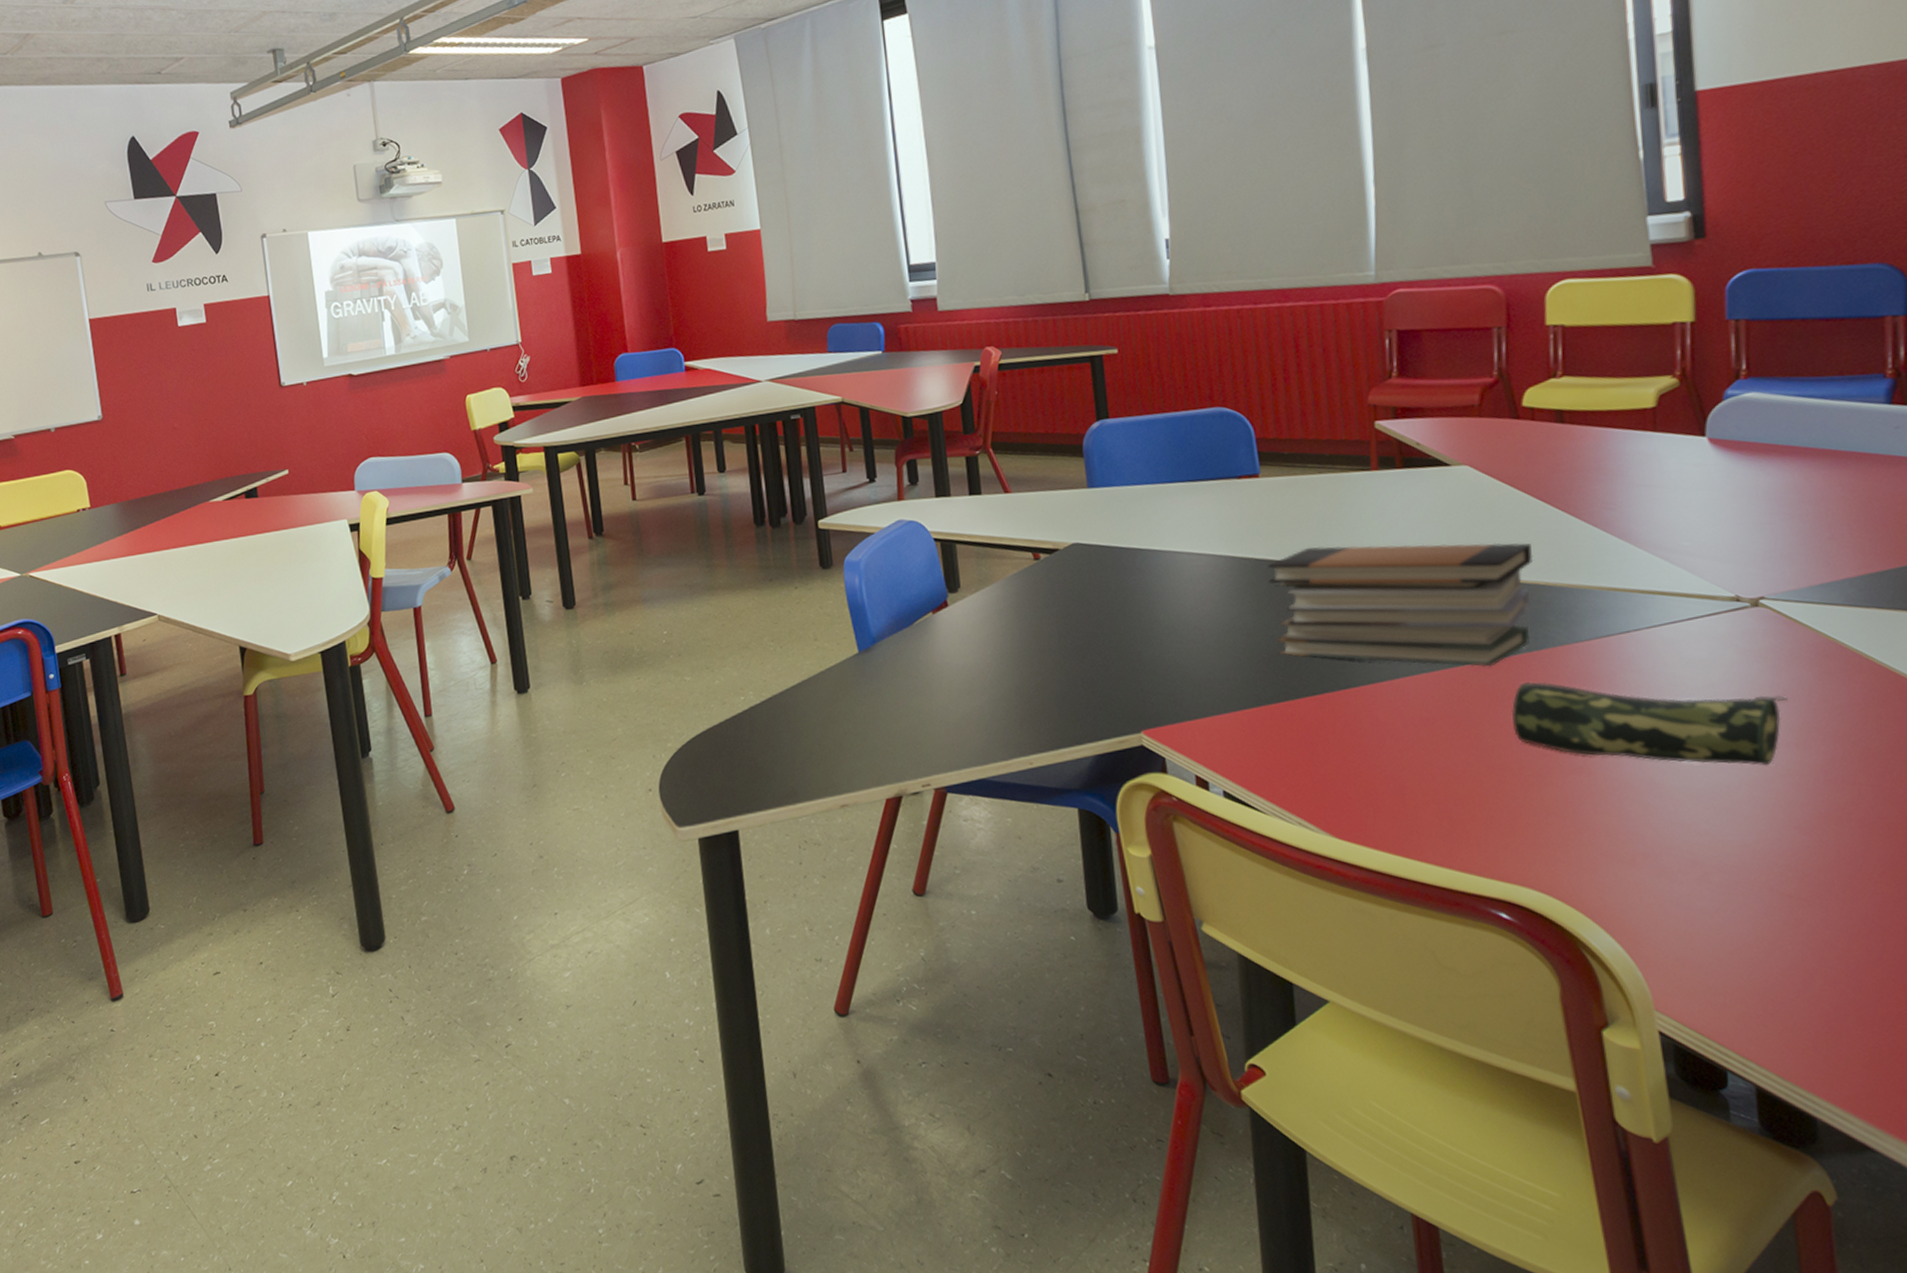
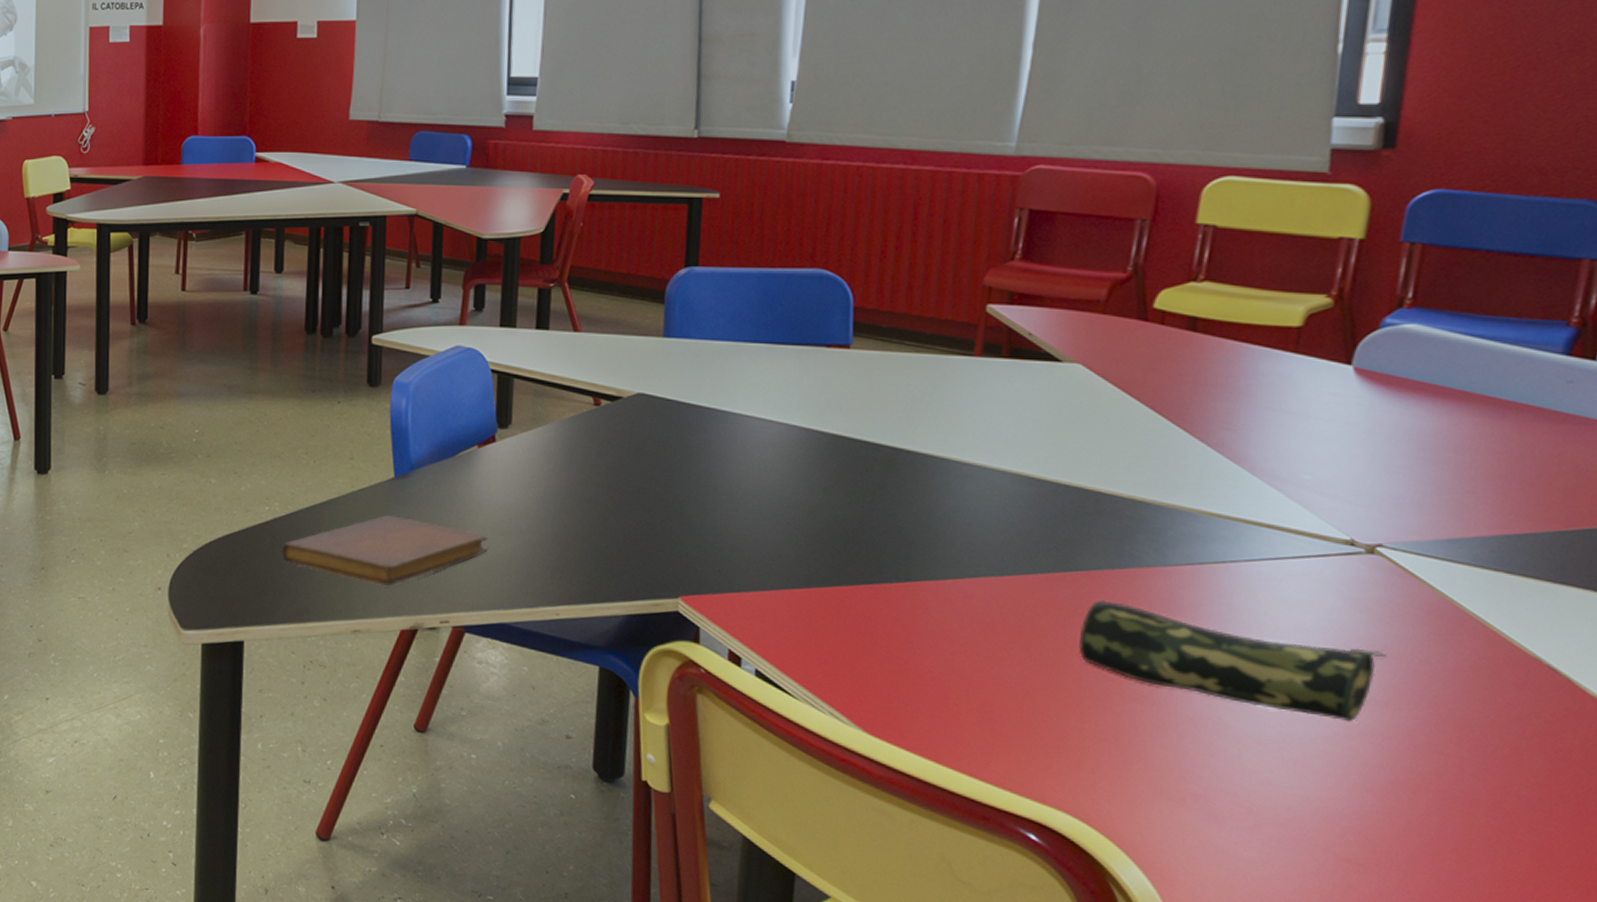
notebook: none [761,688,956,759] -> present [281,514,488,587]
book stack: present [1267,543,1533,668] -> none [839,429,1135,580]

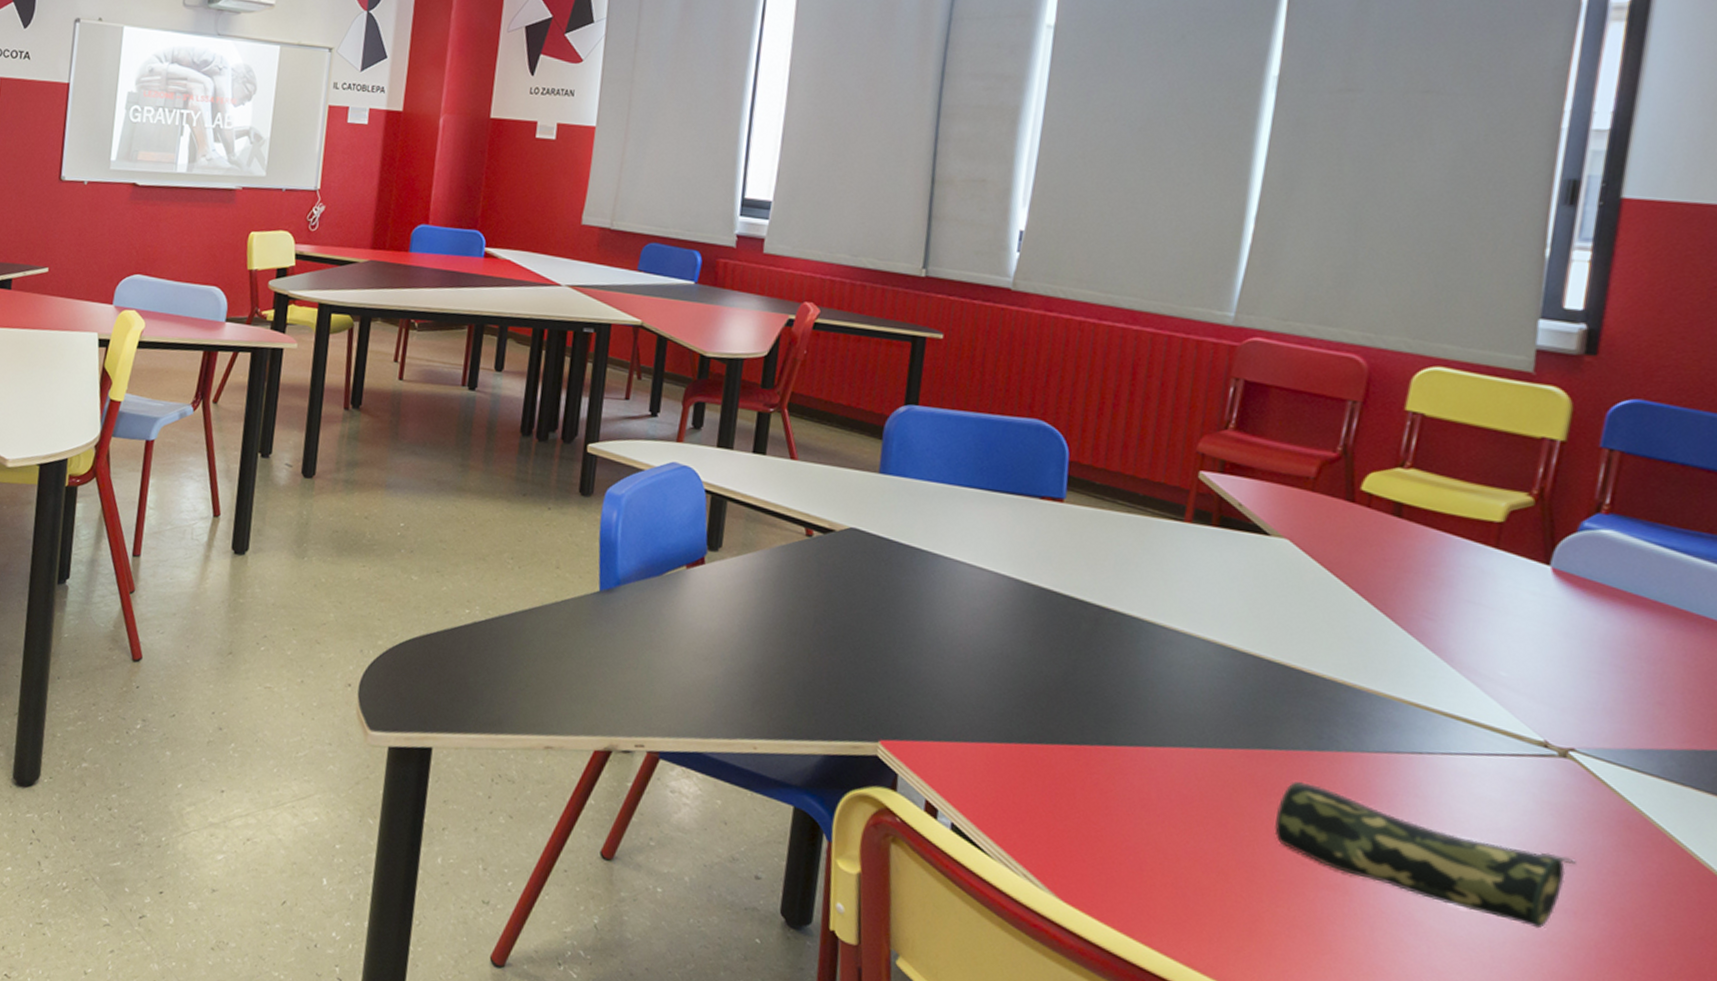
notebook: present [281,514,488,587] -> none [478,629,690,704]

